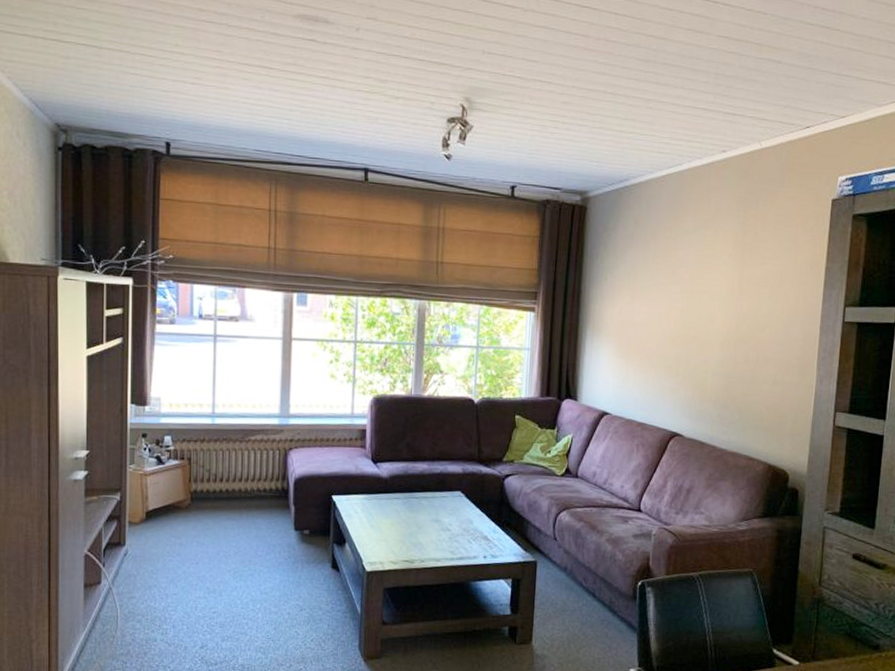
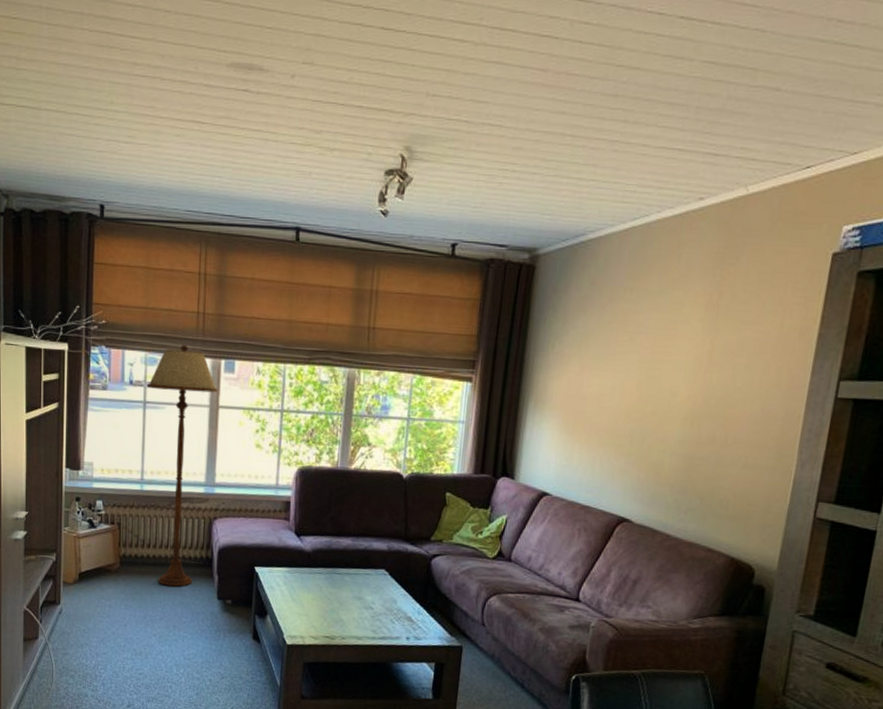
floor lamp: none [218,279,291,520] -> present [147,344,218,587]

